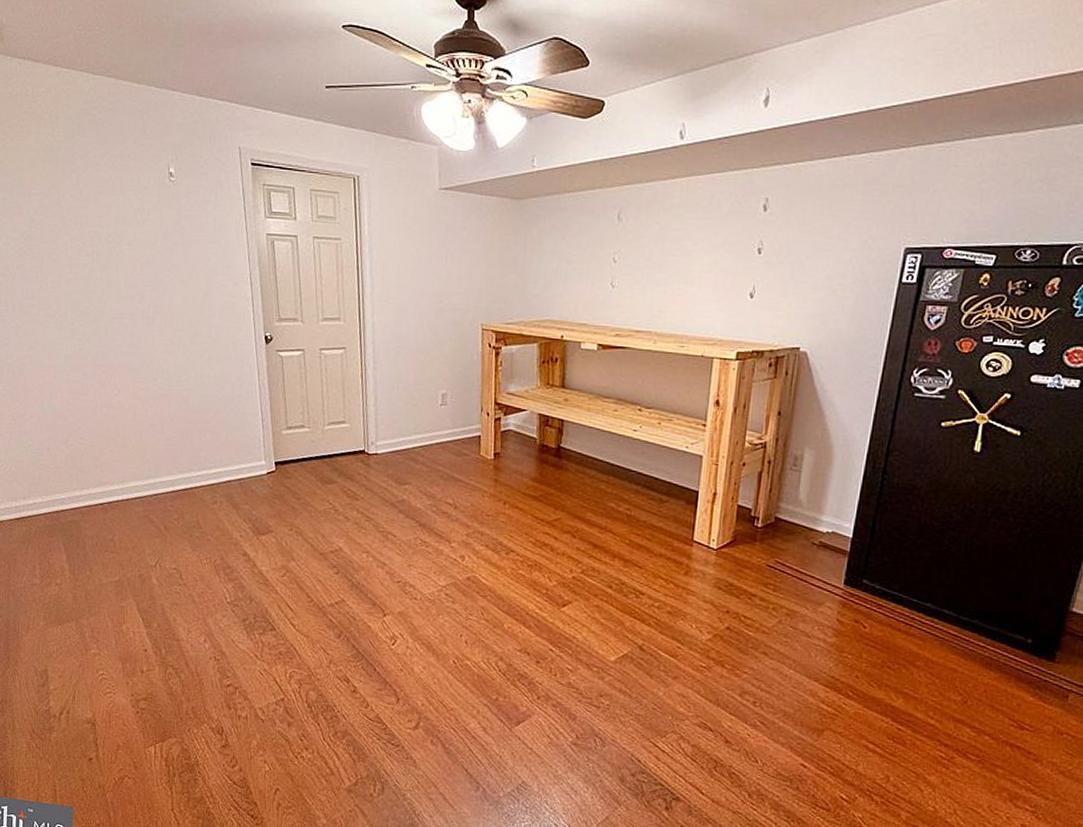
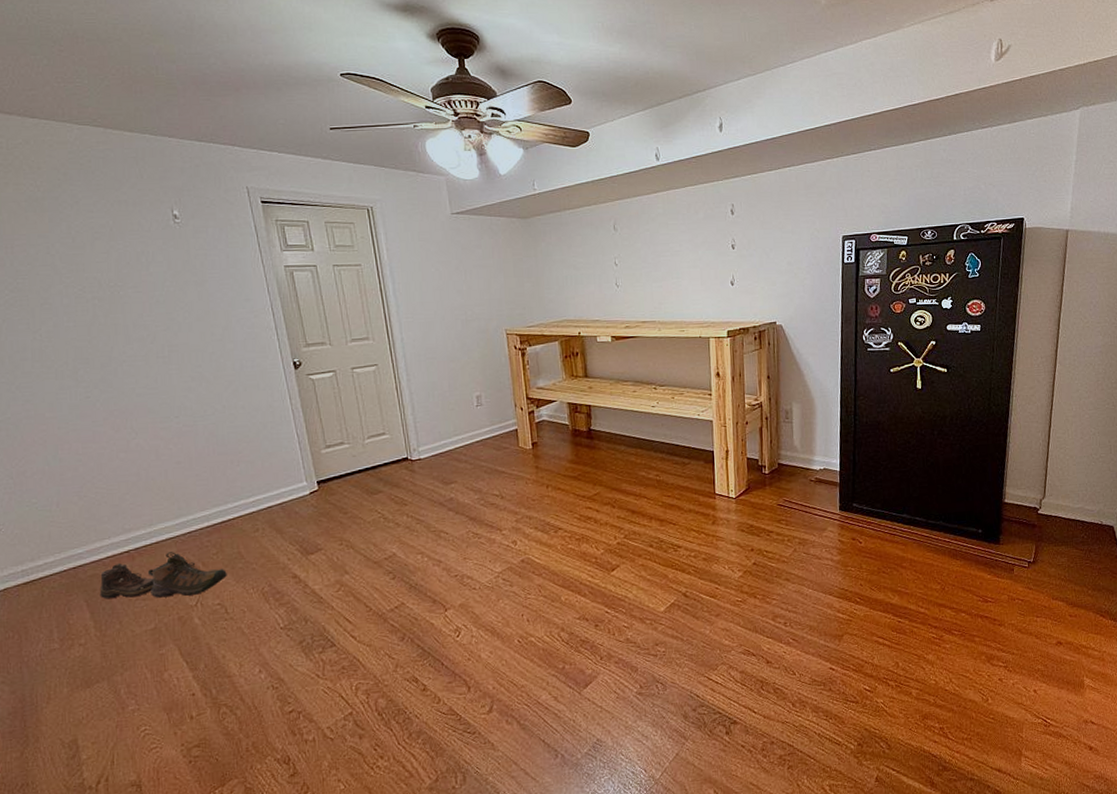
hiking boot: none [76,513,122,549] -> present [99,562,154,599]
hiking boot: none [118,510,185,556] -> present [148,552,227,598]

